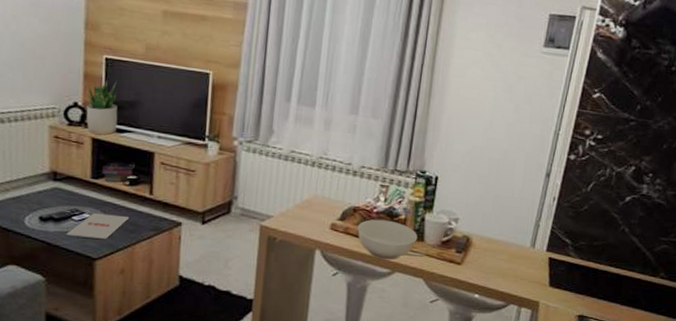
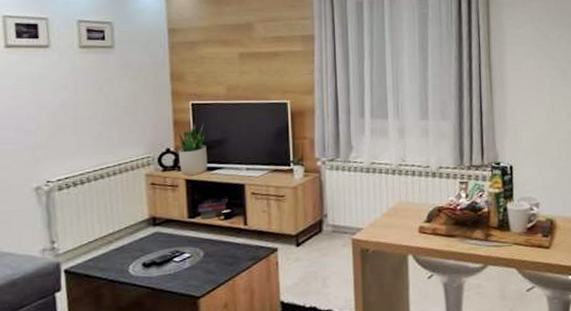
magazine: present [66,213,129,240] -> none [169,249,227,279]
bowl: present [357,219,418,260] -> none [445,215,504,255]

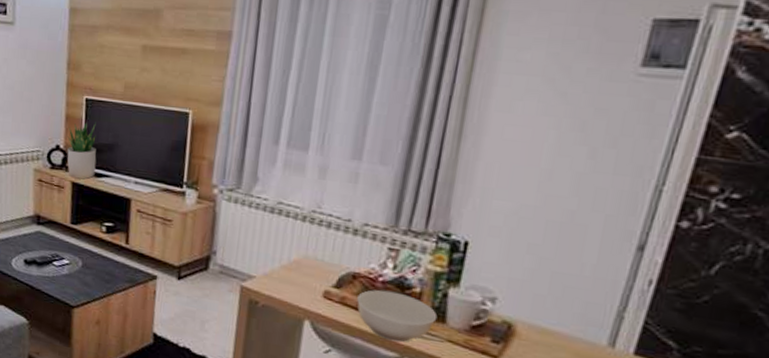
books: present [197,198,228,220] -> none [80,207,112,230]
bowl: none [445,215,504,255] -> present [357,290,438,342]

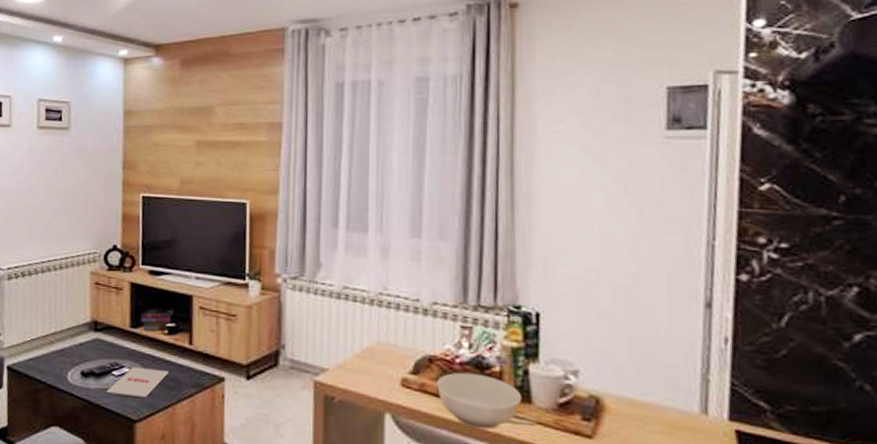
magazine: none [47,259,105,288] -> present [106,367,168,399]
planter: present [67,122,97,180] -> none [124,219,155,279]
books: none [80,207,112,230] -> present [140,308,173,332]

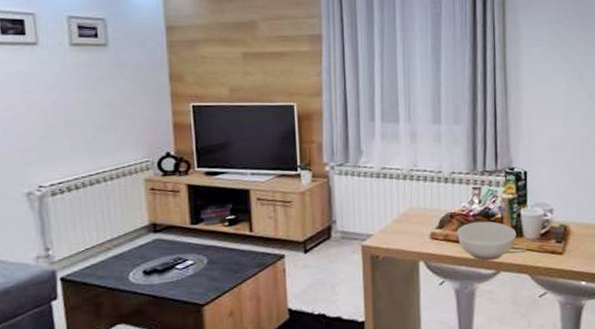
magazine: present [106,367,168,399] -> none [171,256,232,286]

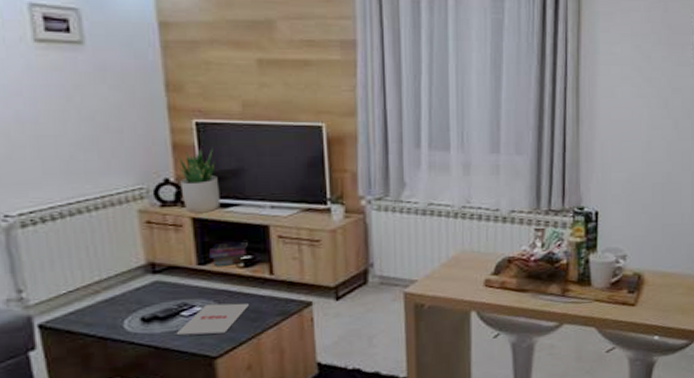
magazine: none [171,256,232,286] -> present [176,303,249,336]
planter: none [177,125,211,181] -> present [178,147,221,213]
bowl: present [457,221,517,261] -> none [515,267,584,312]

